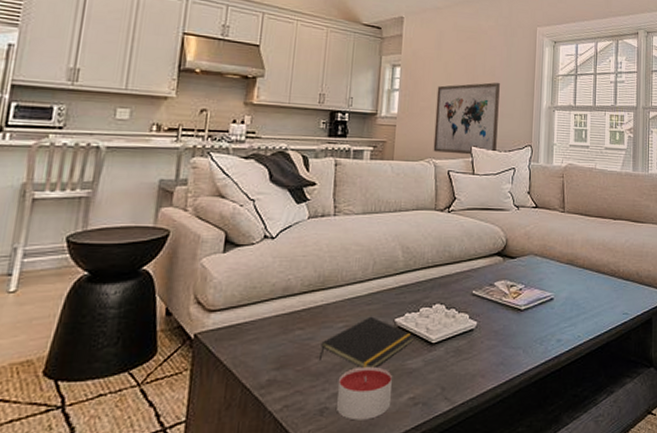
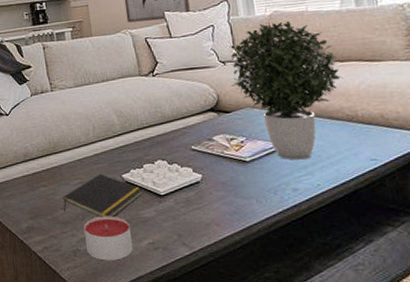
potted plant: none [520,173,614,311] -> present [230,20,344,160]

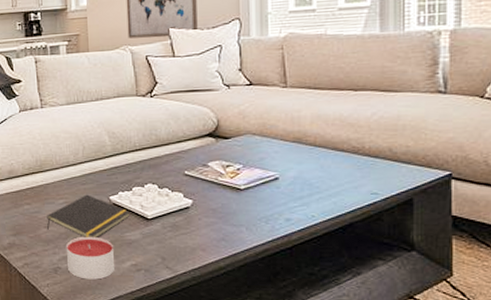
potted plant: present [230,20,344,160] -> none [233,43,355,190]

